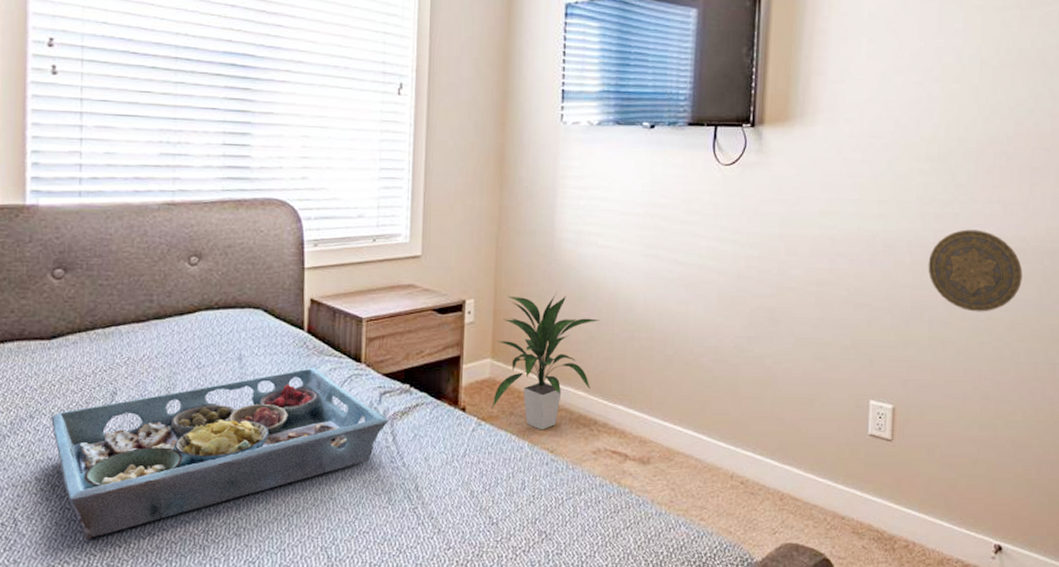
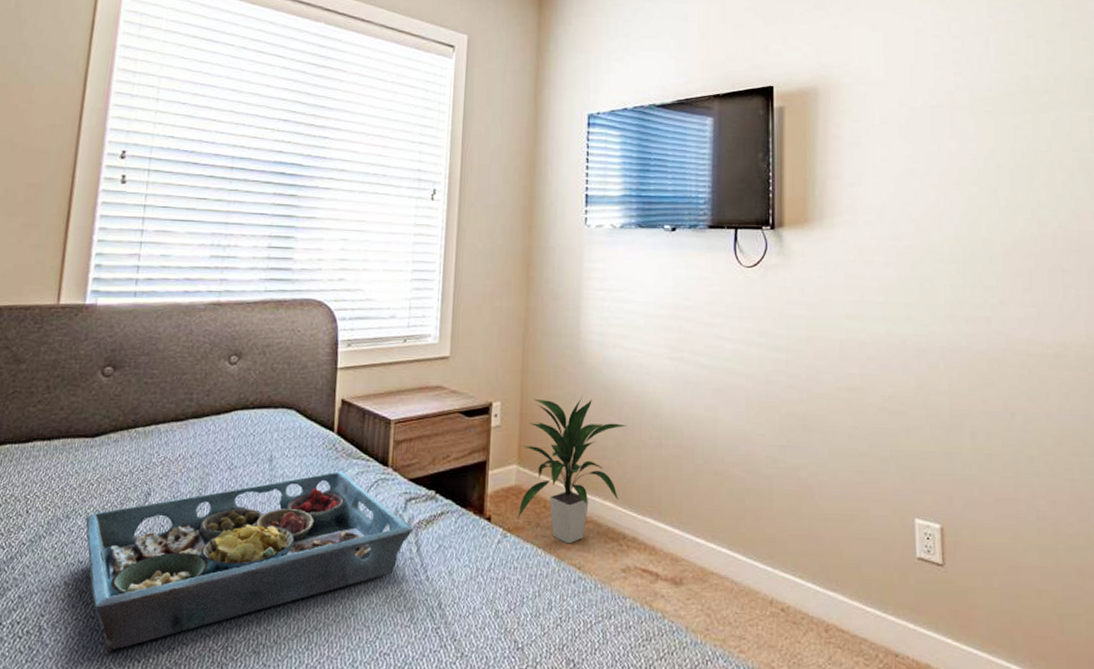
decorative plate: present [928,229,1023,312] -> none [963,333,1067,423]

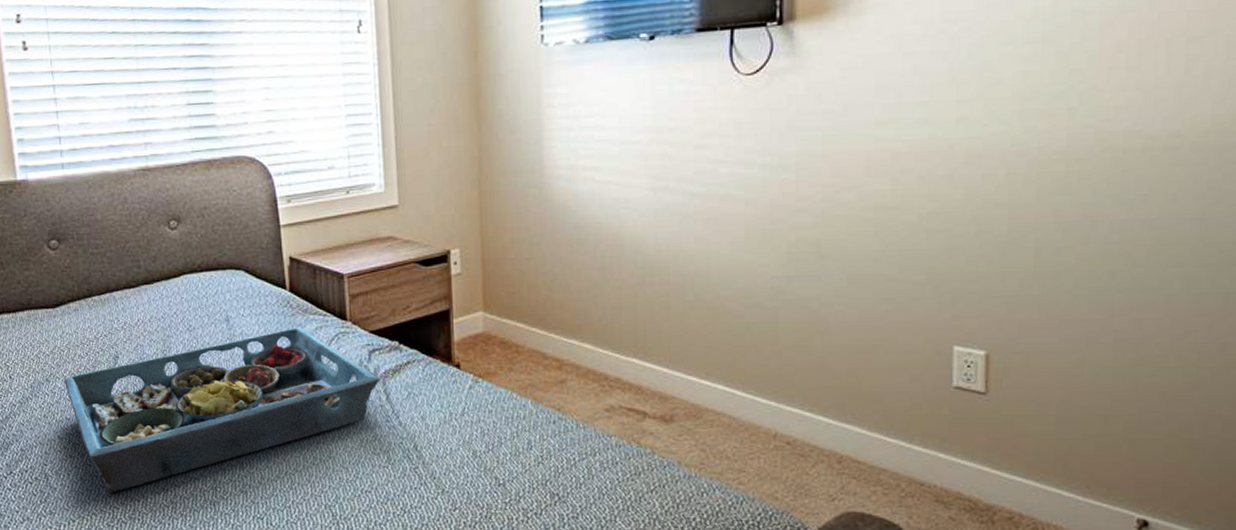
indoor plant: present [517,396,626,544] -> none [486,237,603,387]

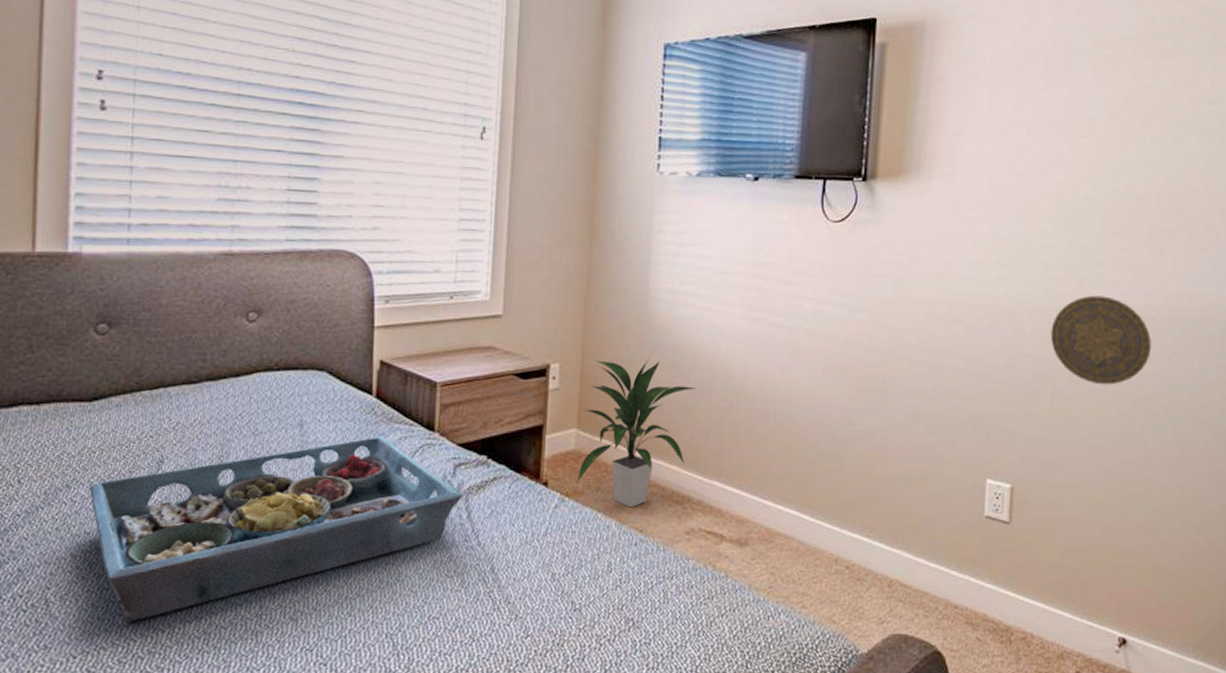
indoor plant: none [486,237,603,387] -> present [576,358,696,508]
decorative plate: none [1031,126,1175,232] -> present [1050,295,1152,385]

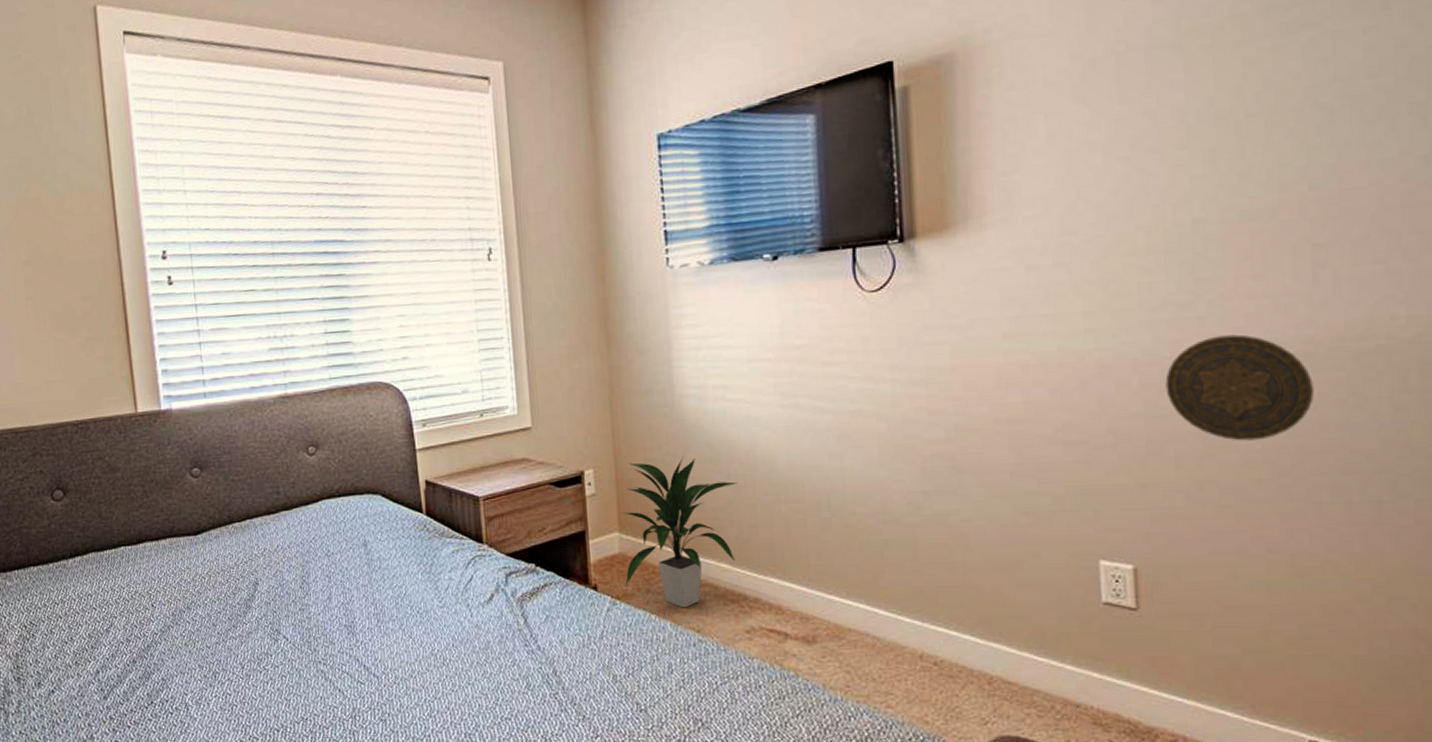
serving tray: present [89,436,463,623] -> none [205,551,517,723]

